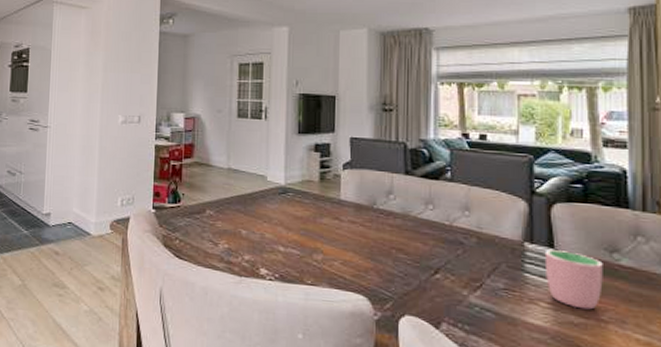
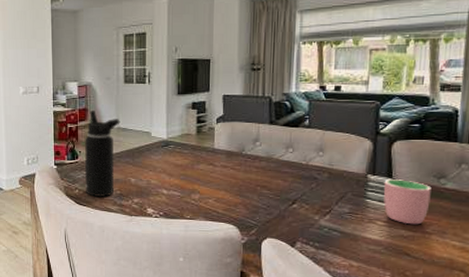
water bottle: none [188,147,232,251] -> present [85,111,120,197]

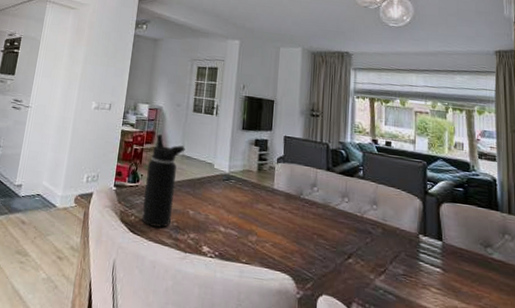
cup: present [383,179,431,225] -> none [435,242,480,296]

